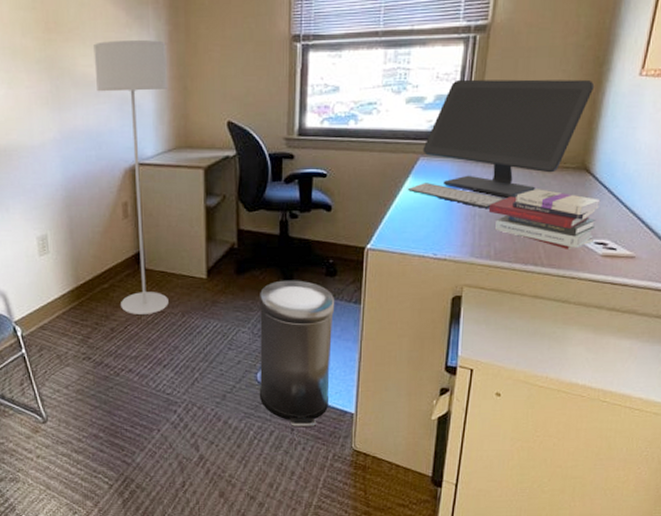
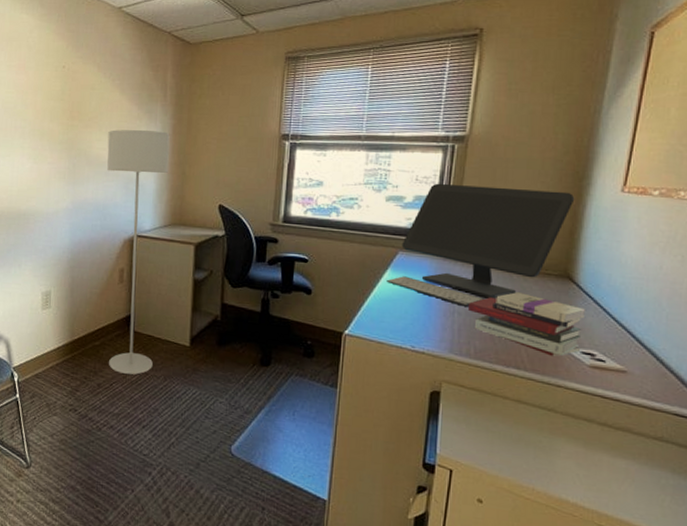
pedal bin: present [260,280,335,428] -> none [233,356,312,510]

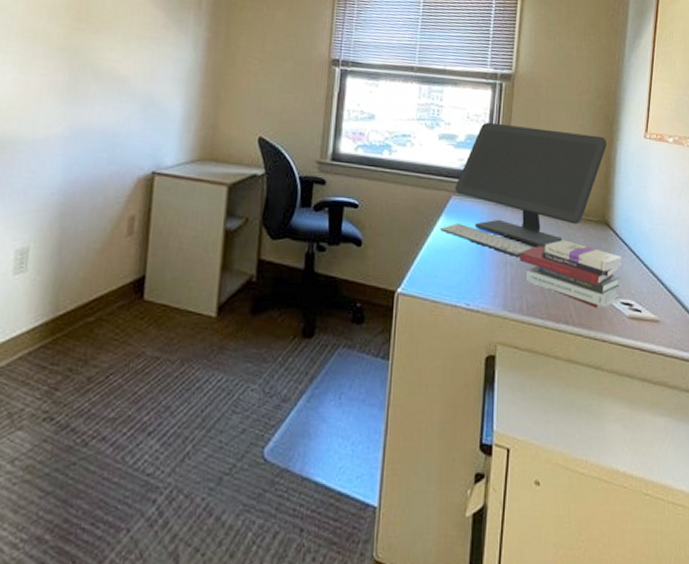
floor lamp: present [107,129,170,375] -> none [106,38,203,360]

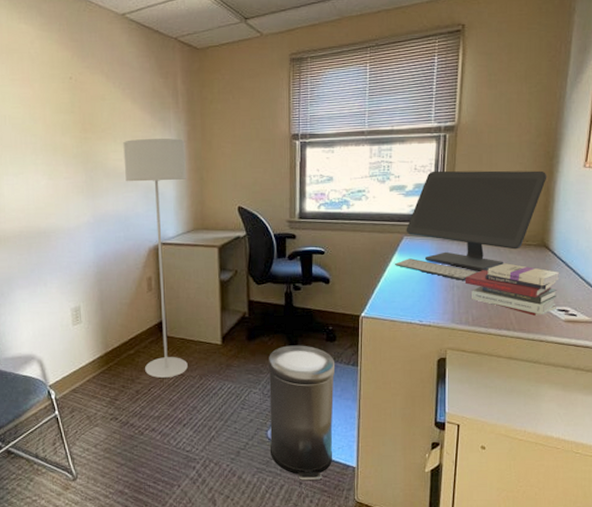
floor lamp: none [106,38,203,360] -> present [123,138,188,378]
pedal bin: none [265,325,361,527] -> present [269,345,336,481]

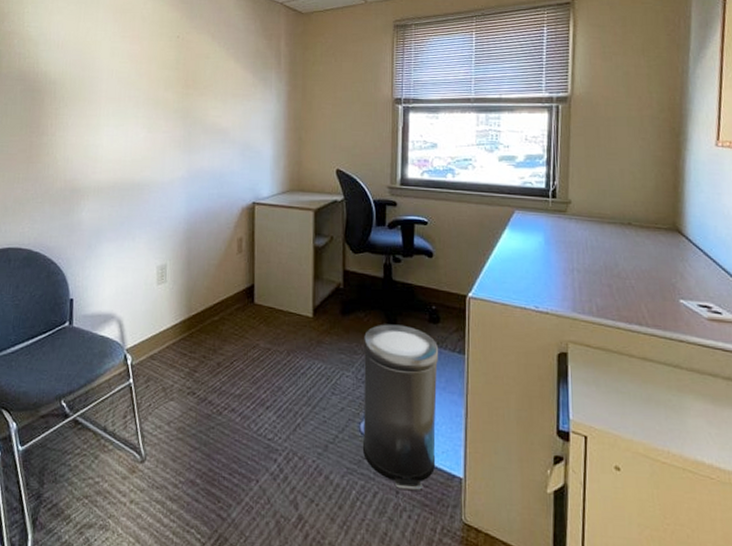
floor lamp: present [123,138,188,378] -> none [223,97,285,351]
computer: present [395,170,547,280] -> none [506,142,675,263]
books: present [464,263,560,316] -> none [586,247,698,311]

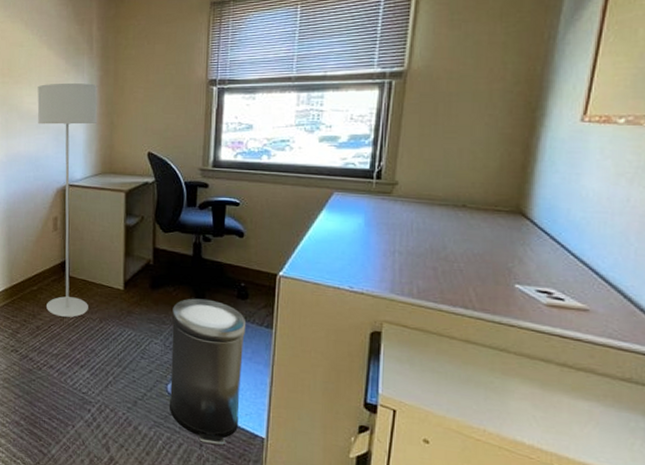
floor lamp: none [223,97,285,351] -> present [37,83,97,317]

